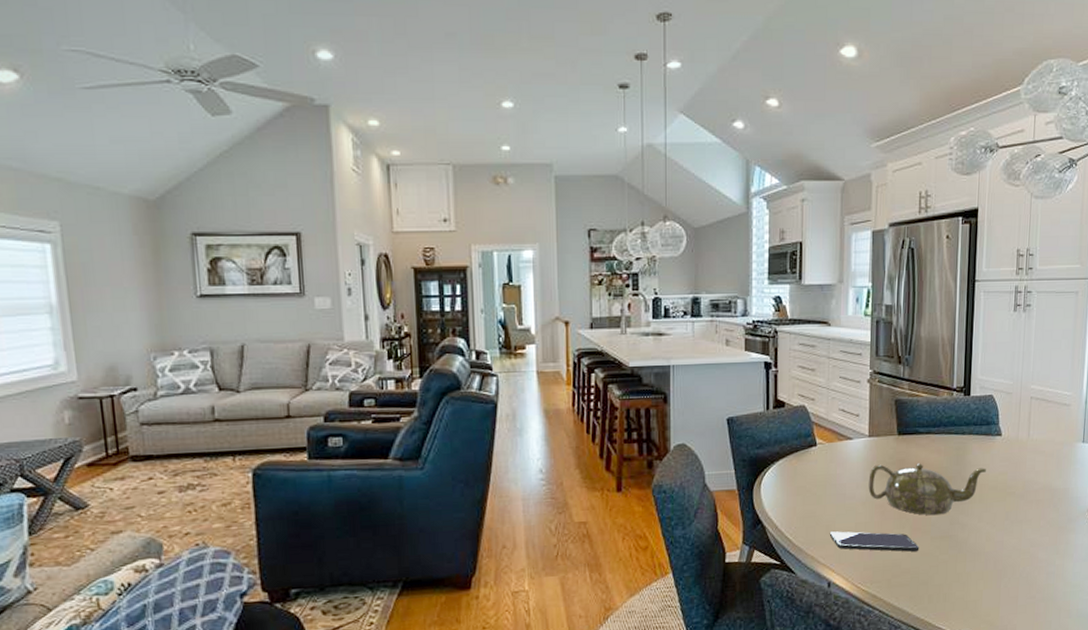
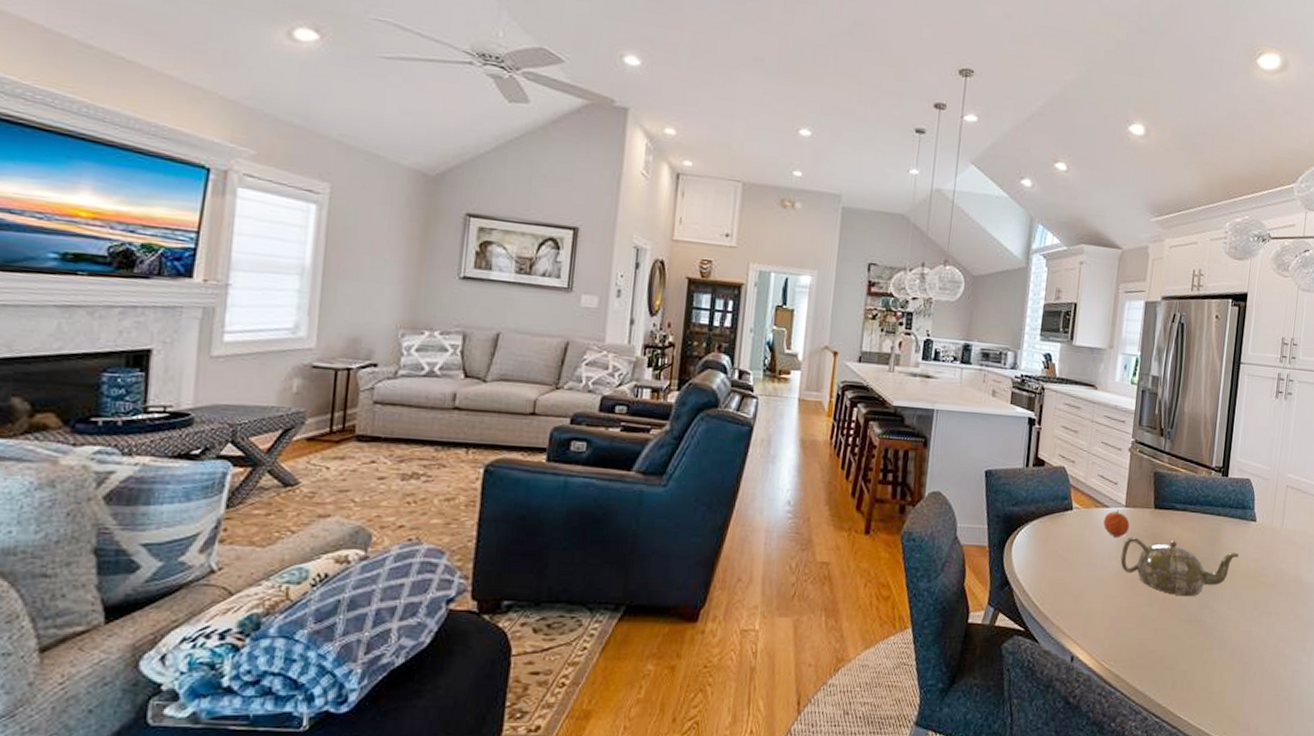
smartphone: present [829,531,920,552] -> none [1077,602,1167,633]
fruit: none [848,440,874,467] -> present [1103,509,1130,537]

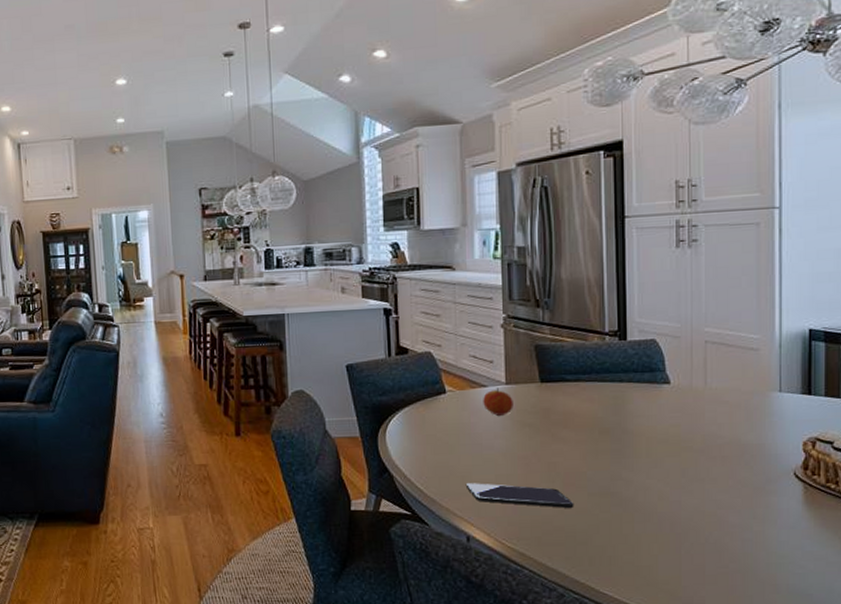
smartphone: none [1077,602,1167,633] -> present [465,483,574,508]
teapot: present [1120,536,1239,597] -> none [508,413,653,470]

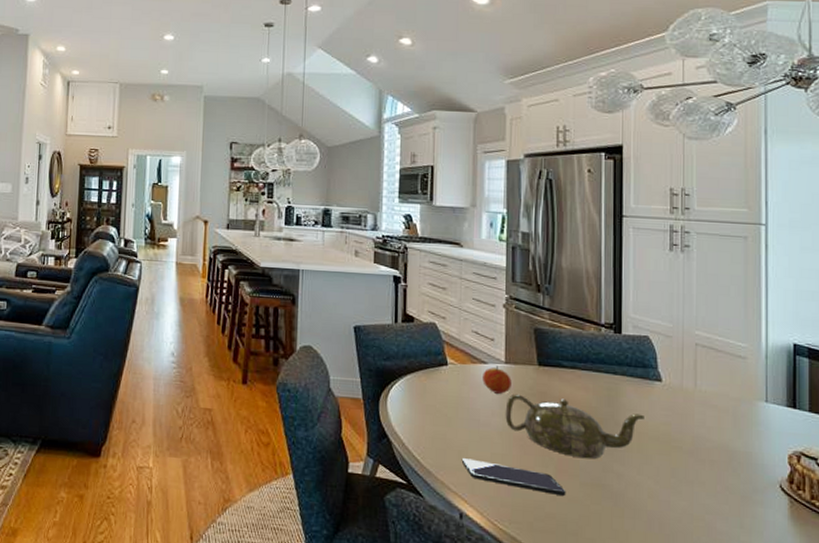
teapot: none [508,413,653,470] -> present [505,393,644,459]

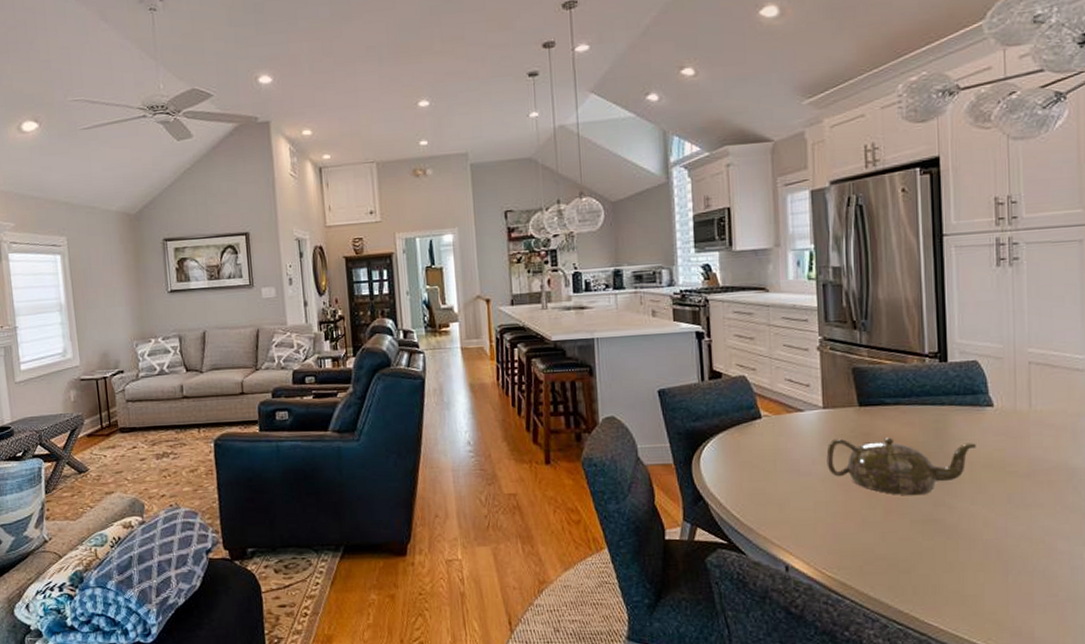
smartphone: present [461,458,566,496] -> none [783,510,896,536]
fruit: present [482,365,512,394] -> none [800,412,831,441]

